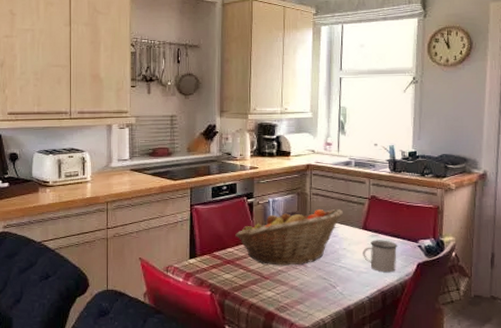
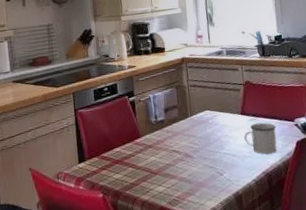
fruit basket: present [235,208,343,266] -> none [121,97,221,161]

